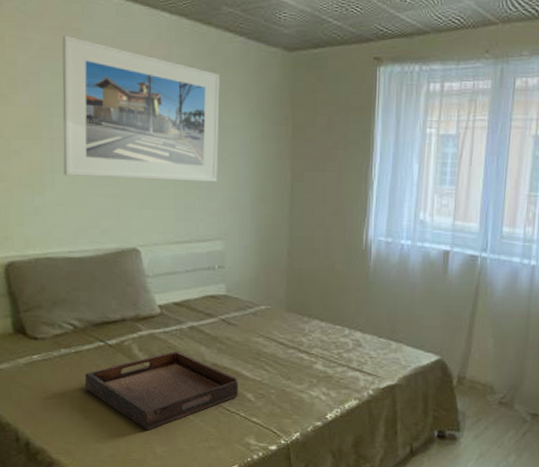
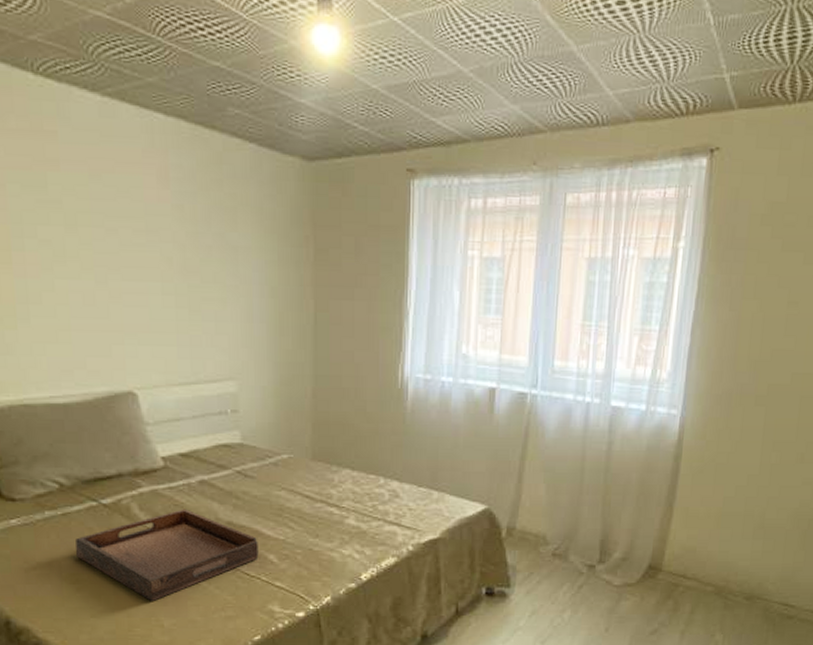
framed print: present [62,34,220,182] -> none [32,138,228,313]

